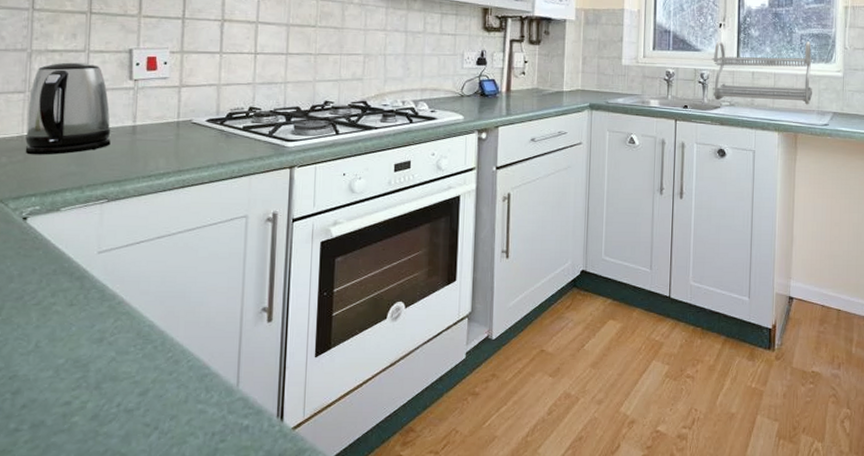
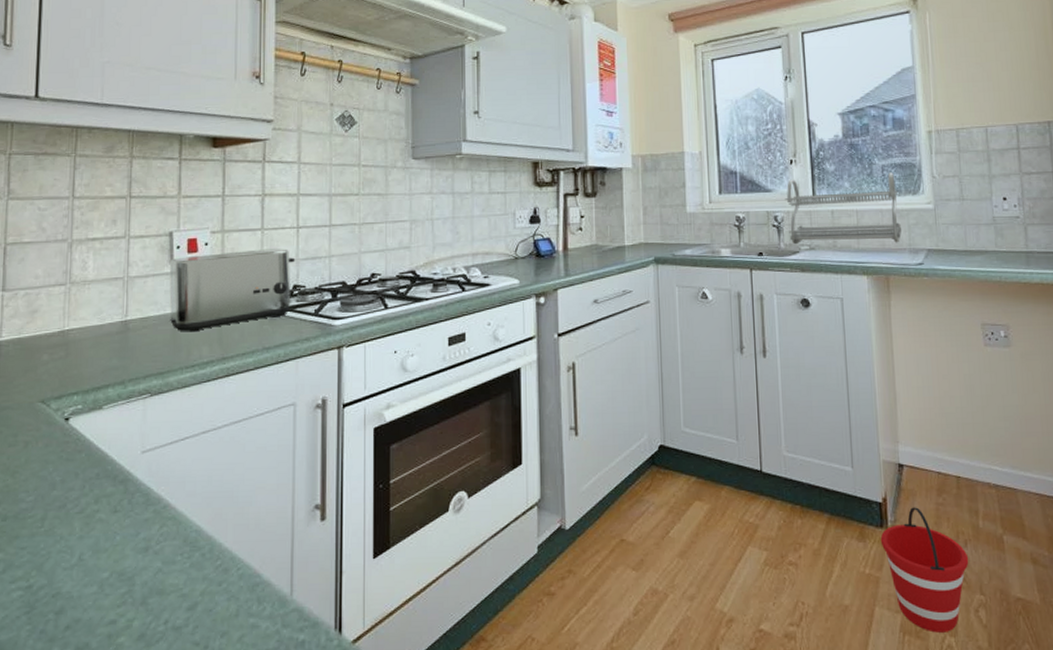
kettle: present [25,62,111,156] -> none [66,249,153,351]
toaster: none [128,71,252,145] -> present [169,248,296,332]
bucket: none [767,334,841,438] -> present [880,507,969,633]

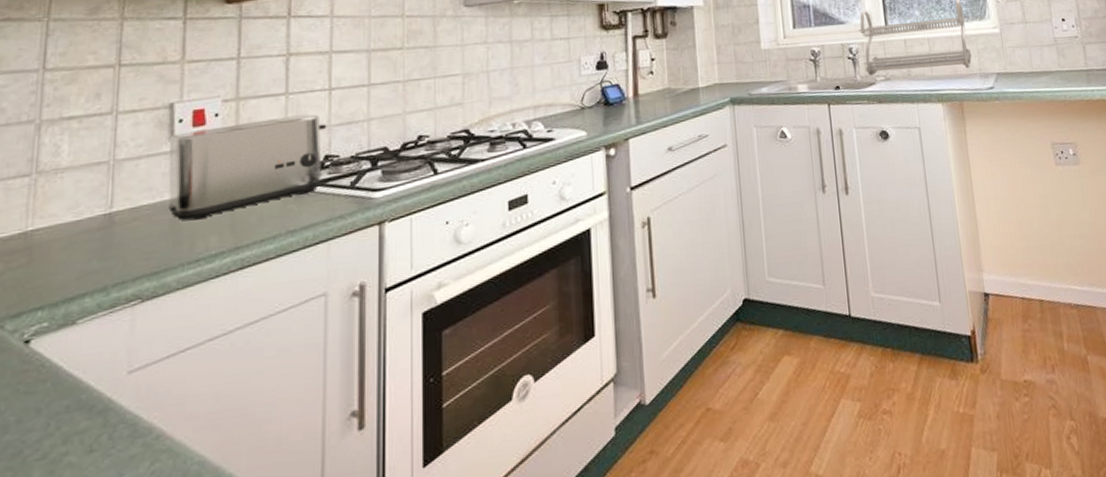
bucket: present [880,507,969,633] -> none [971,336,1058,467]

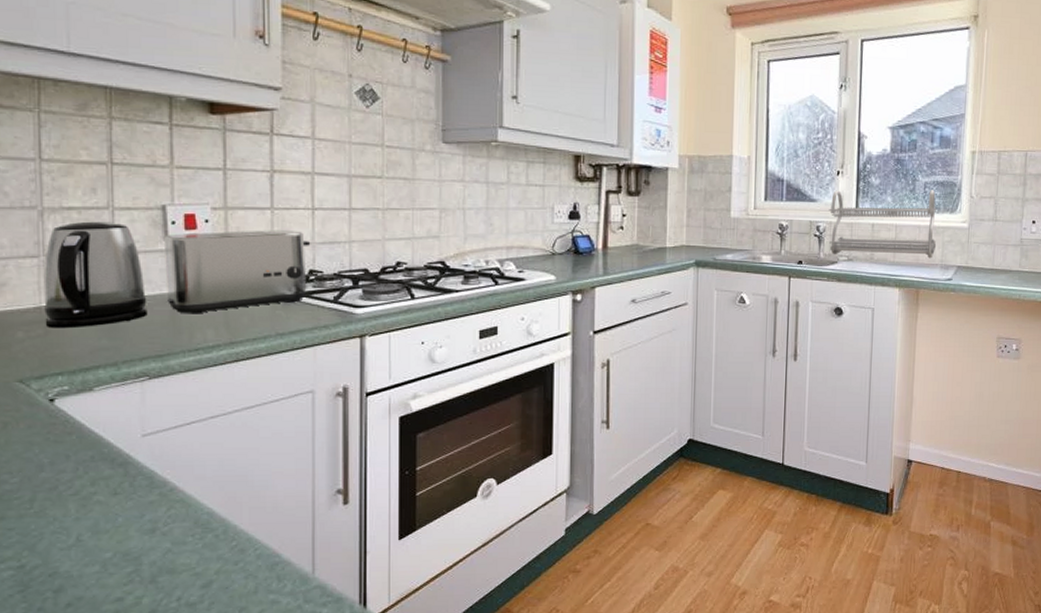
kettle: none [29,127,146,256] -> present [43,221,148,329]

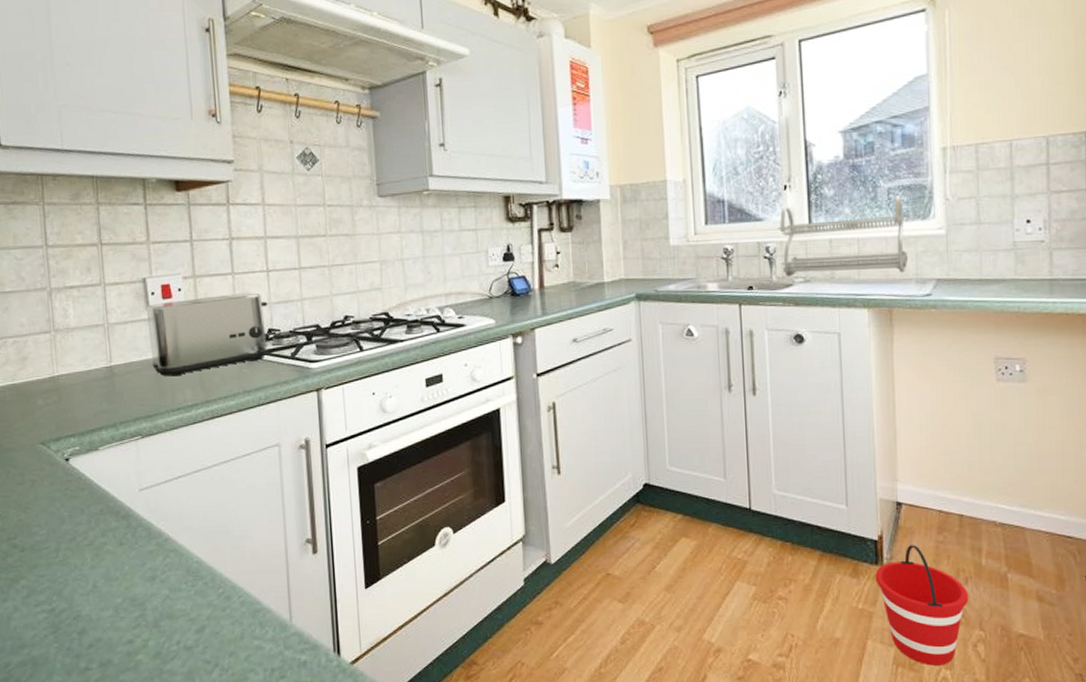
kettle: present [43,221,148,329] -> none [55,296,137,395]
bucket: none [884,497,959,602] -> present [875,545,969,666]

